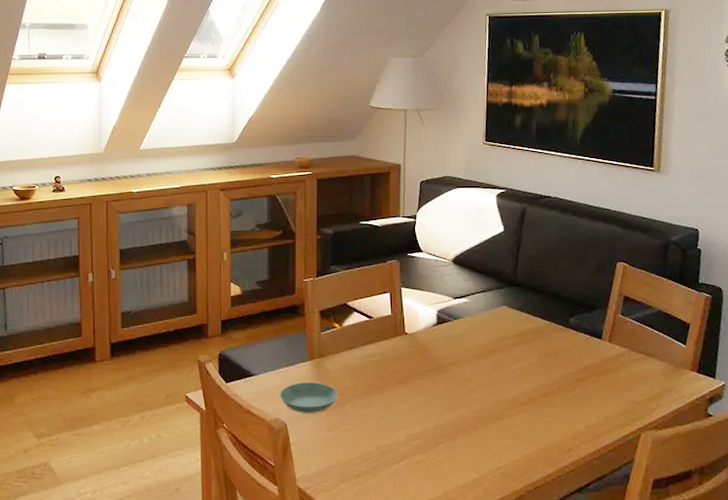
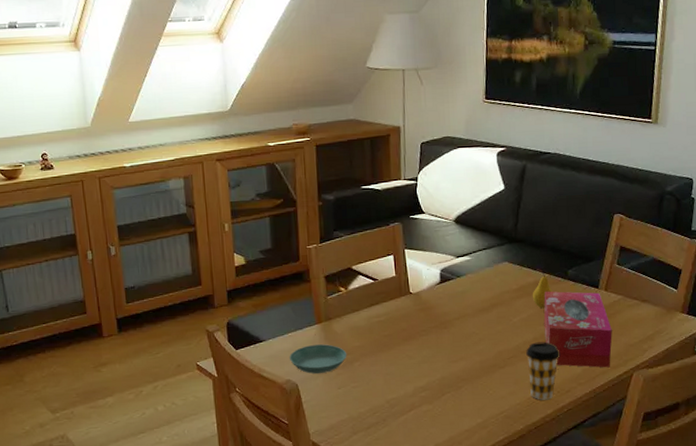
coffee cup: none [525,393,562,458] -> present [526,342,561,400]
fruit: none [532,315,554,358] -> present [532,269,553,309]
tissue box: none [544,339,617,426] -> present [543,291,612,368]

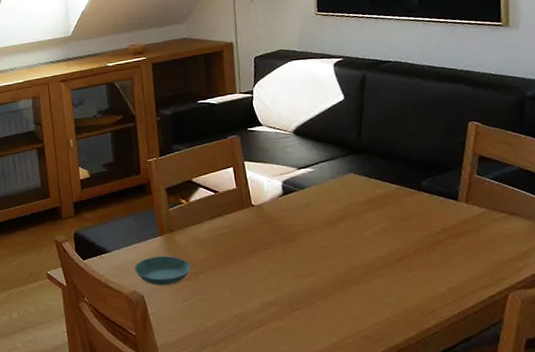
coffee cup: present [526,342,561,400] -> none [381,257,421,321]
fruit: present [532,269,553,309] -> none [383,180,406,222]
tissue box: present [543,291,612,368] -> none [397,203,481,287]

